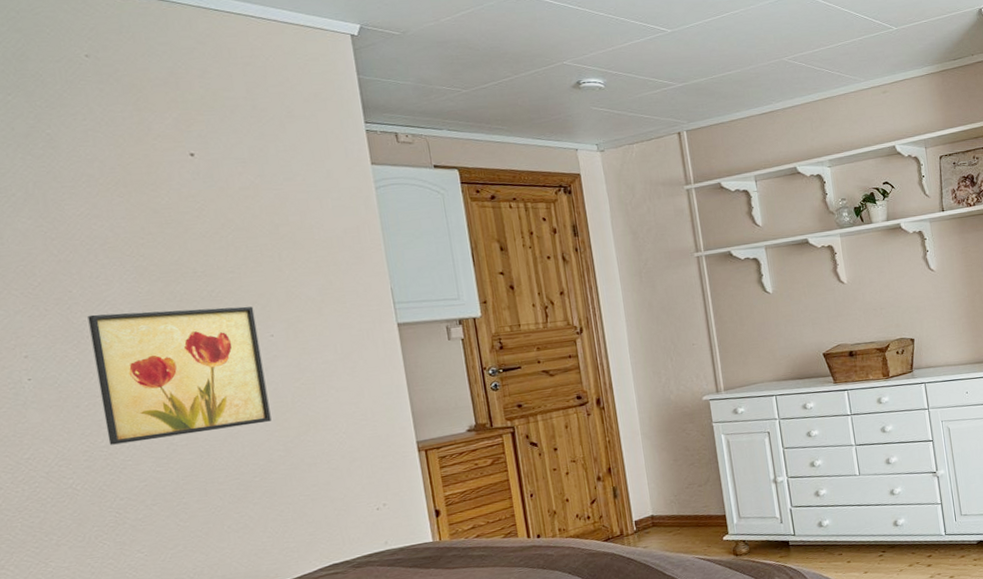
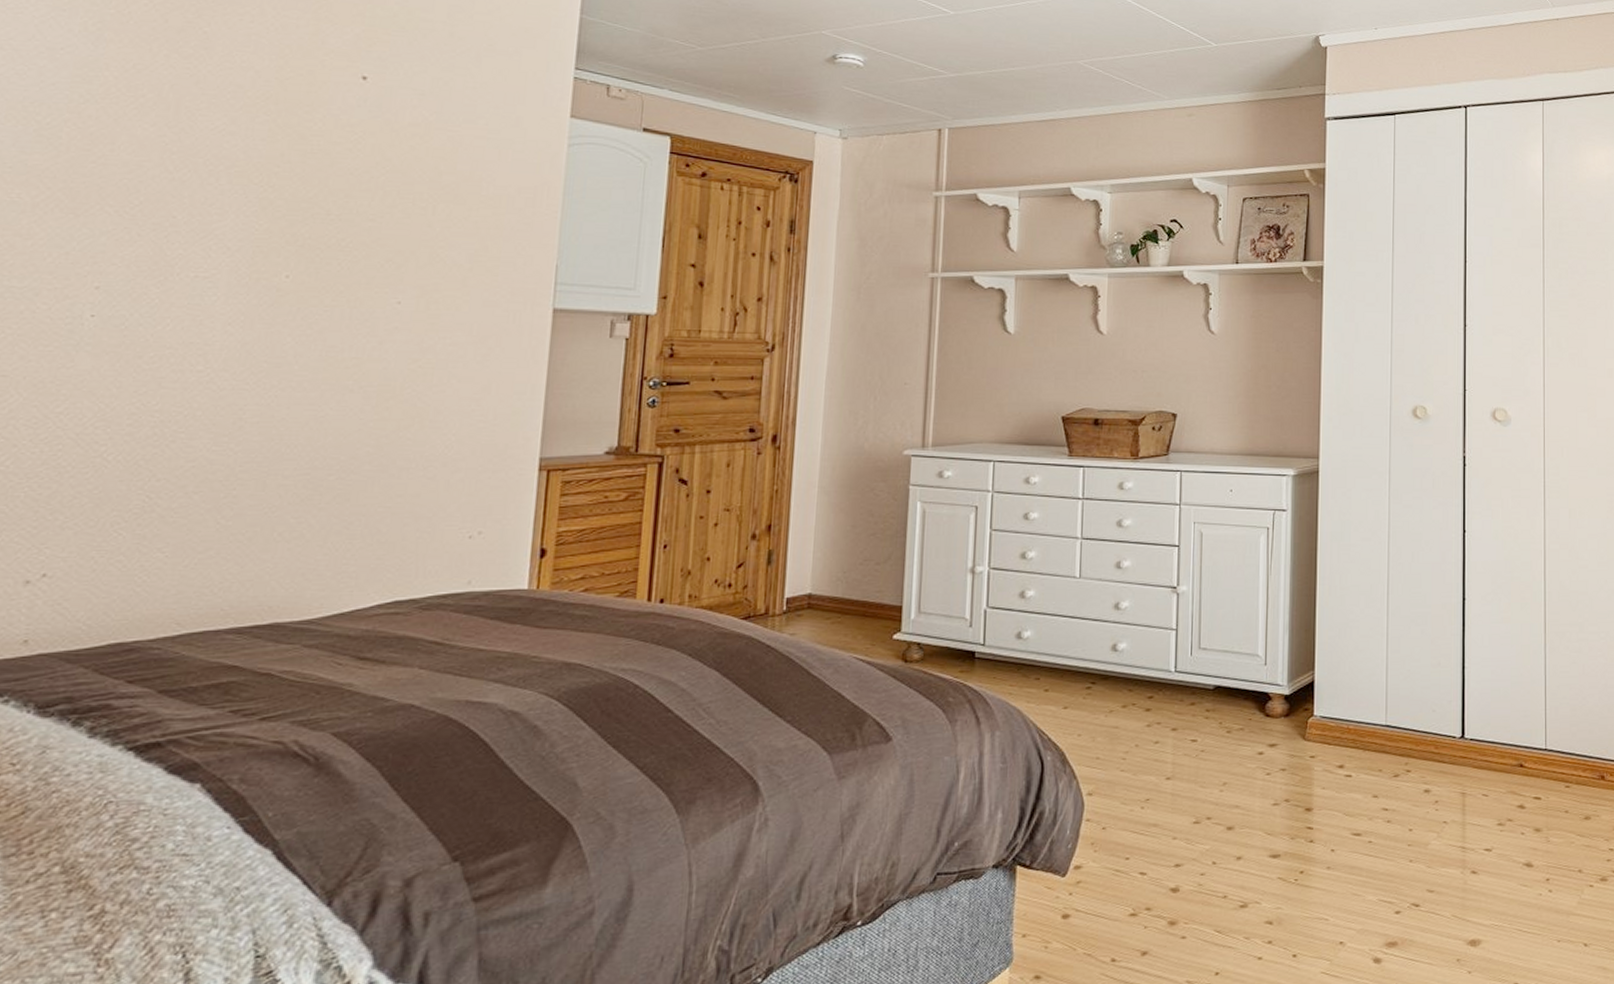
wall art: present [87,306,272,445] -> none [164,248,386,411]

